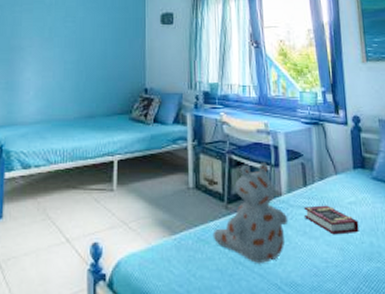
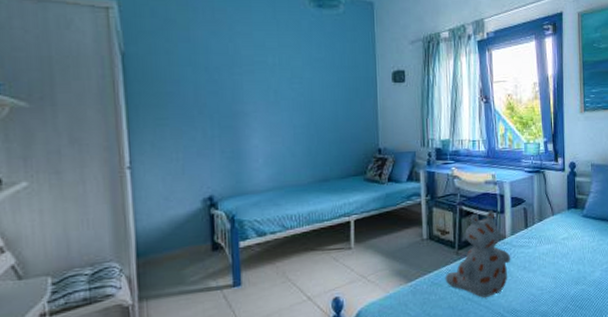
book: present [303,205,359,235] -> none [524,242,570,267]

